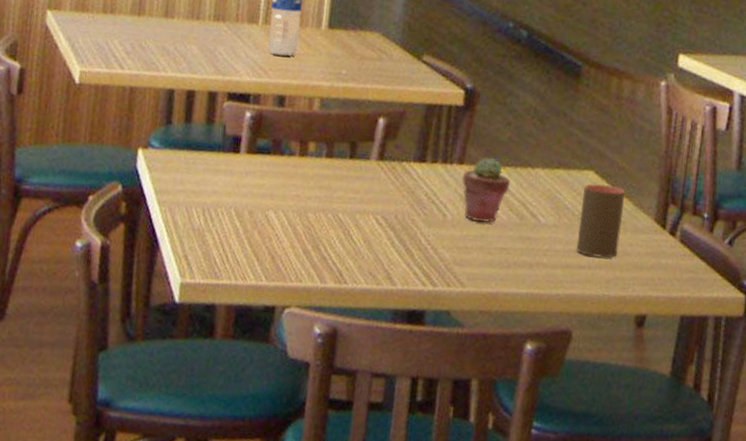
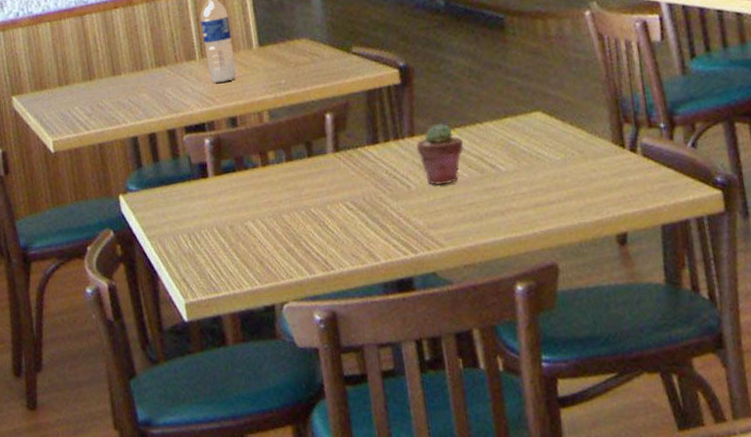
cup: present [576,184,625,259] -> none [535,120,584,191]

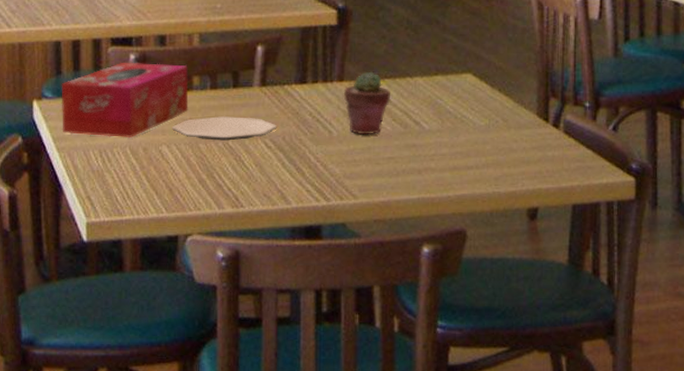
tissue box: none [143,142,268,222] -> present [61,62,189,139]
plate: none [254,183,356,211] -> present [172,116,277,141]

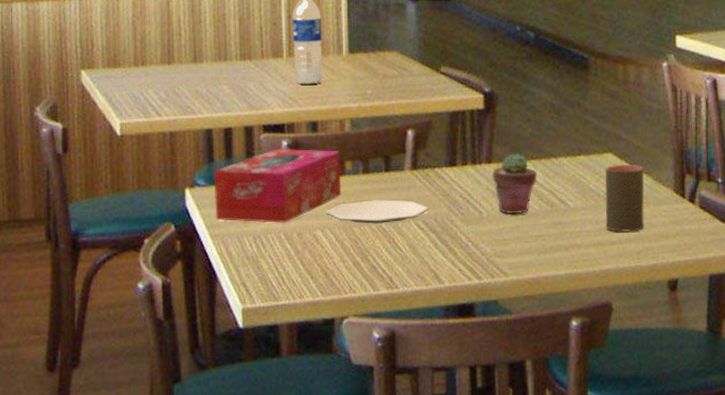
cup: none [462,85,505,156] -> present [605,164,645,232]

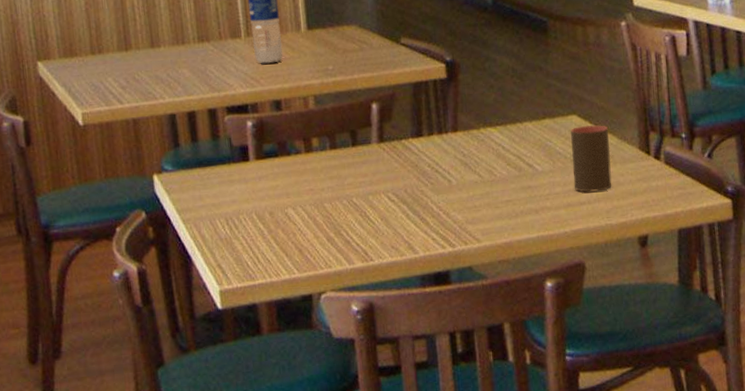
tissue box: present [213,148,342,224] -> none [180,128,310,205]
plate: present [326,200,429,224] -> none [296,173,399,199]
potted succulent: present [492,153,537,215] -> none [458,120,503,182]

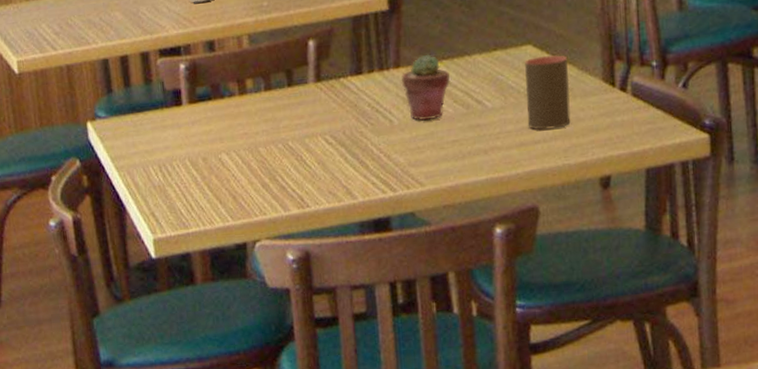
potted succulent: none [458,120,503,182] -> present [401,54,450,121]

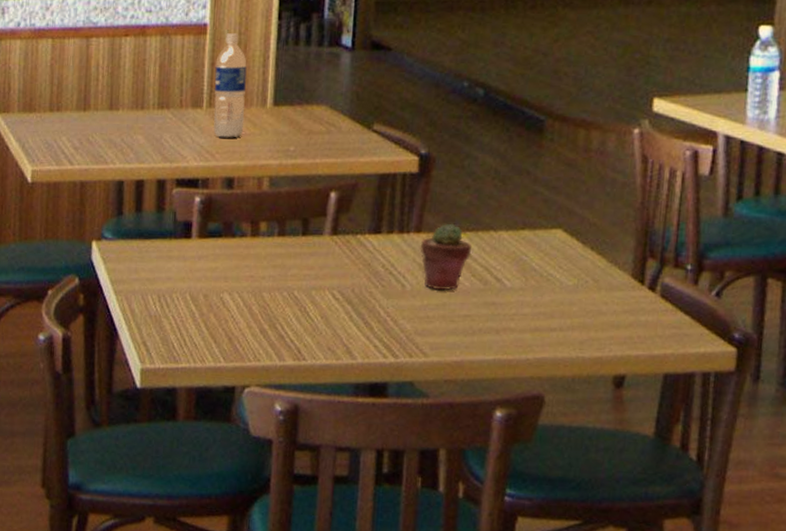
cup: present [525,54,571,130] -> none [545,242,597,319]

